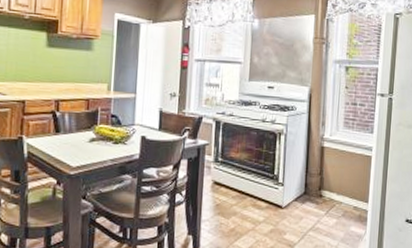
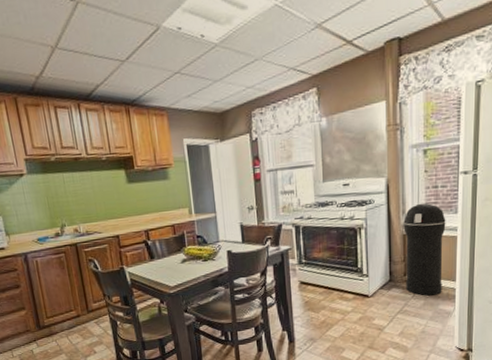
trash can: none [320,117,362,215] -> present [403,202,446,296]

